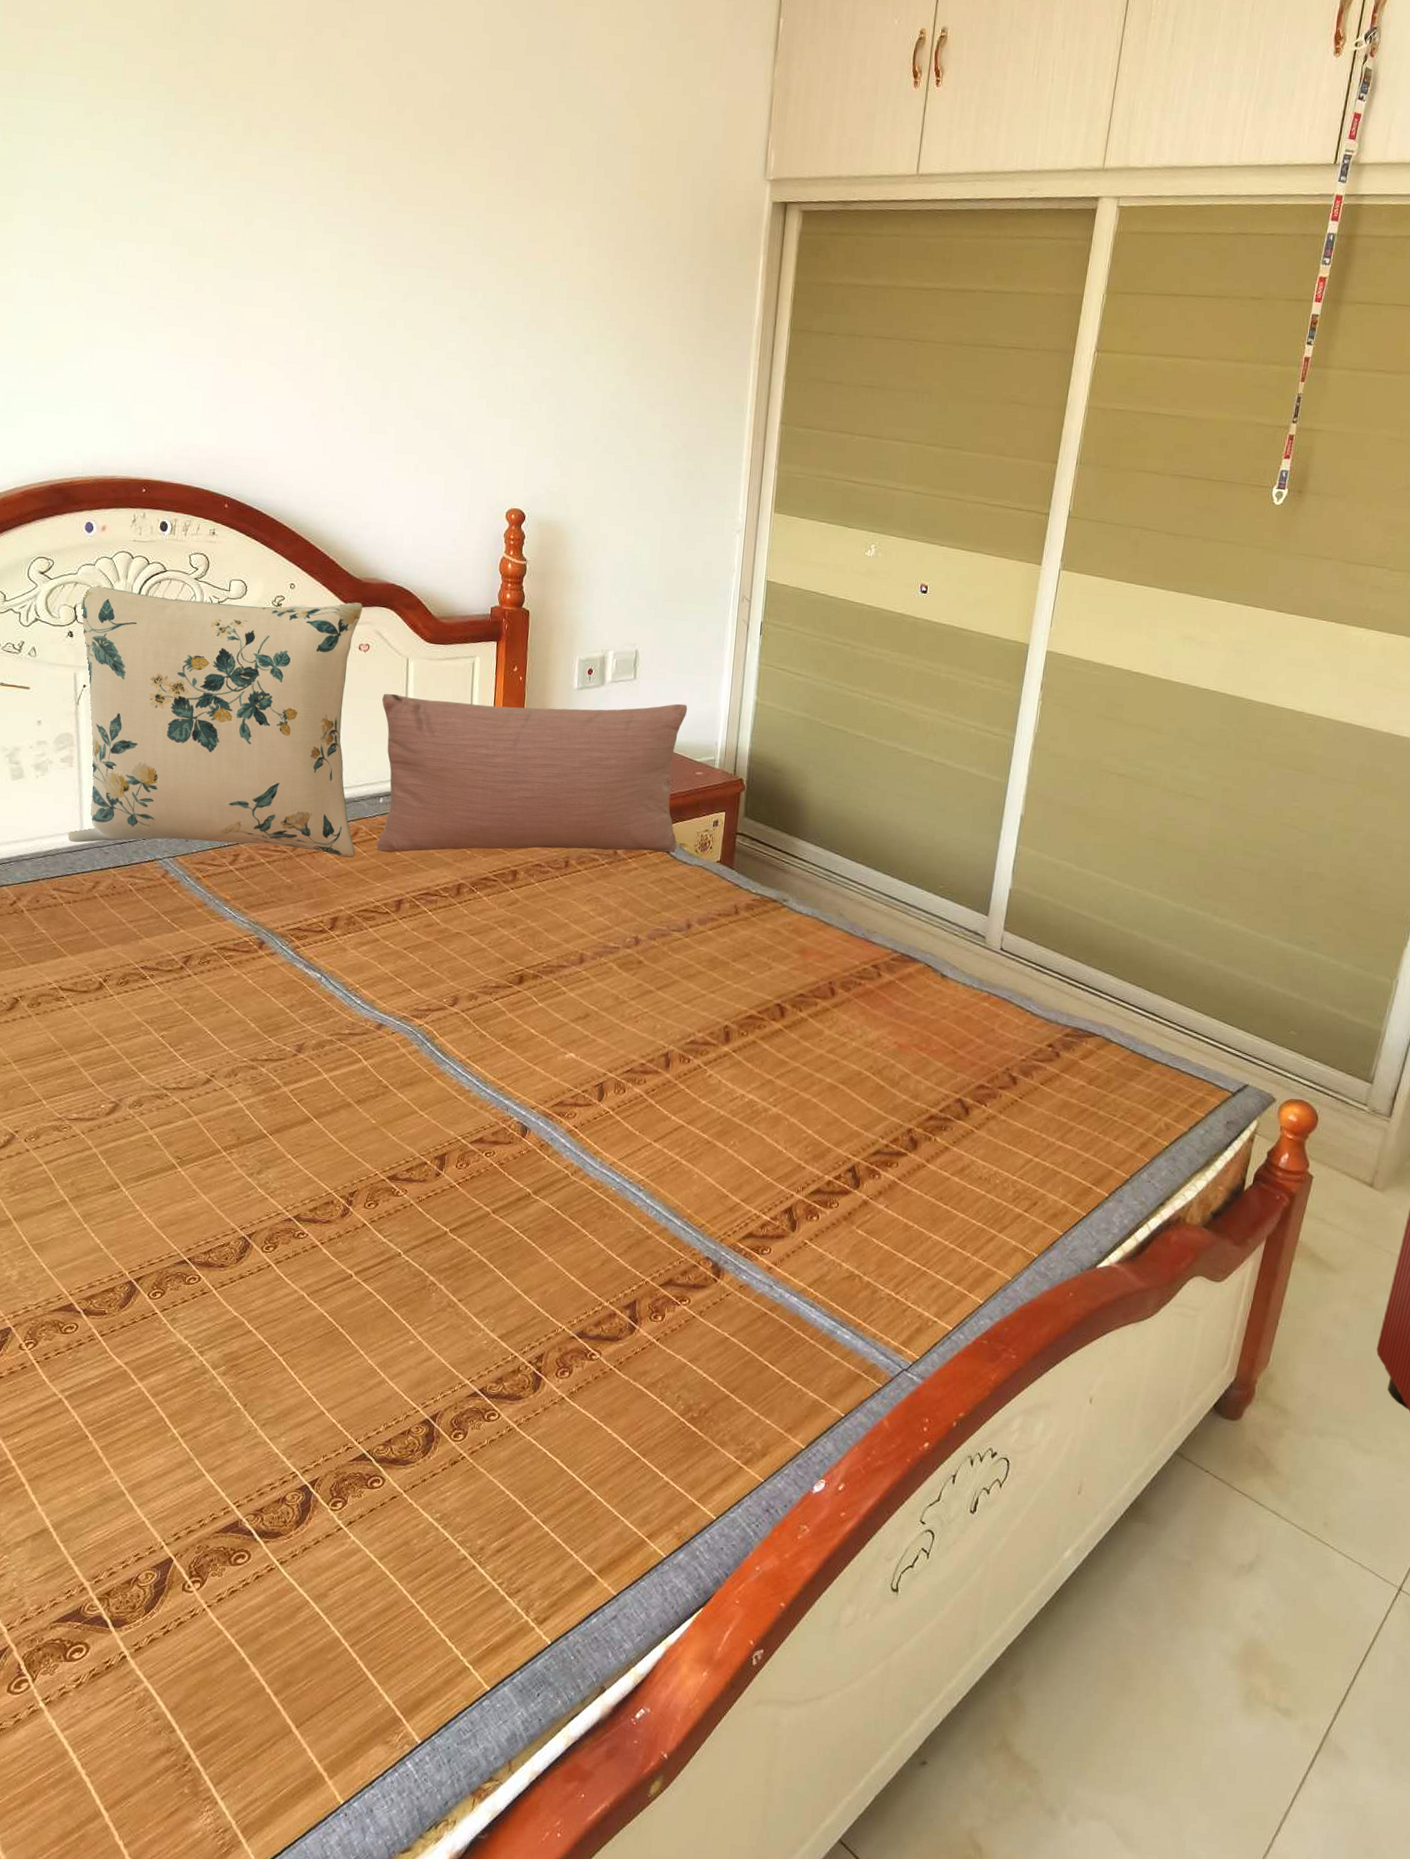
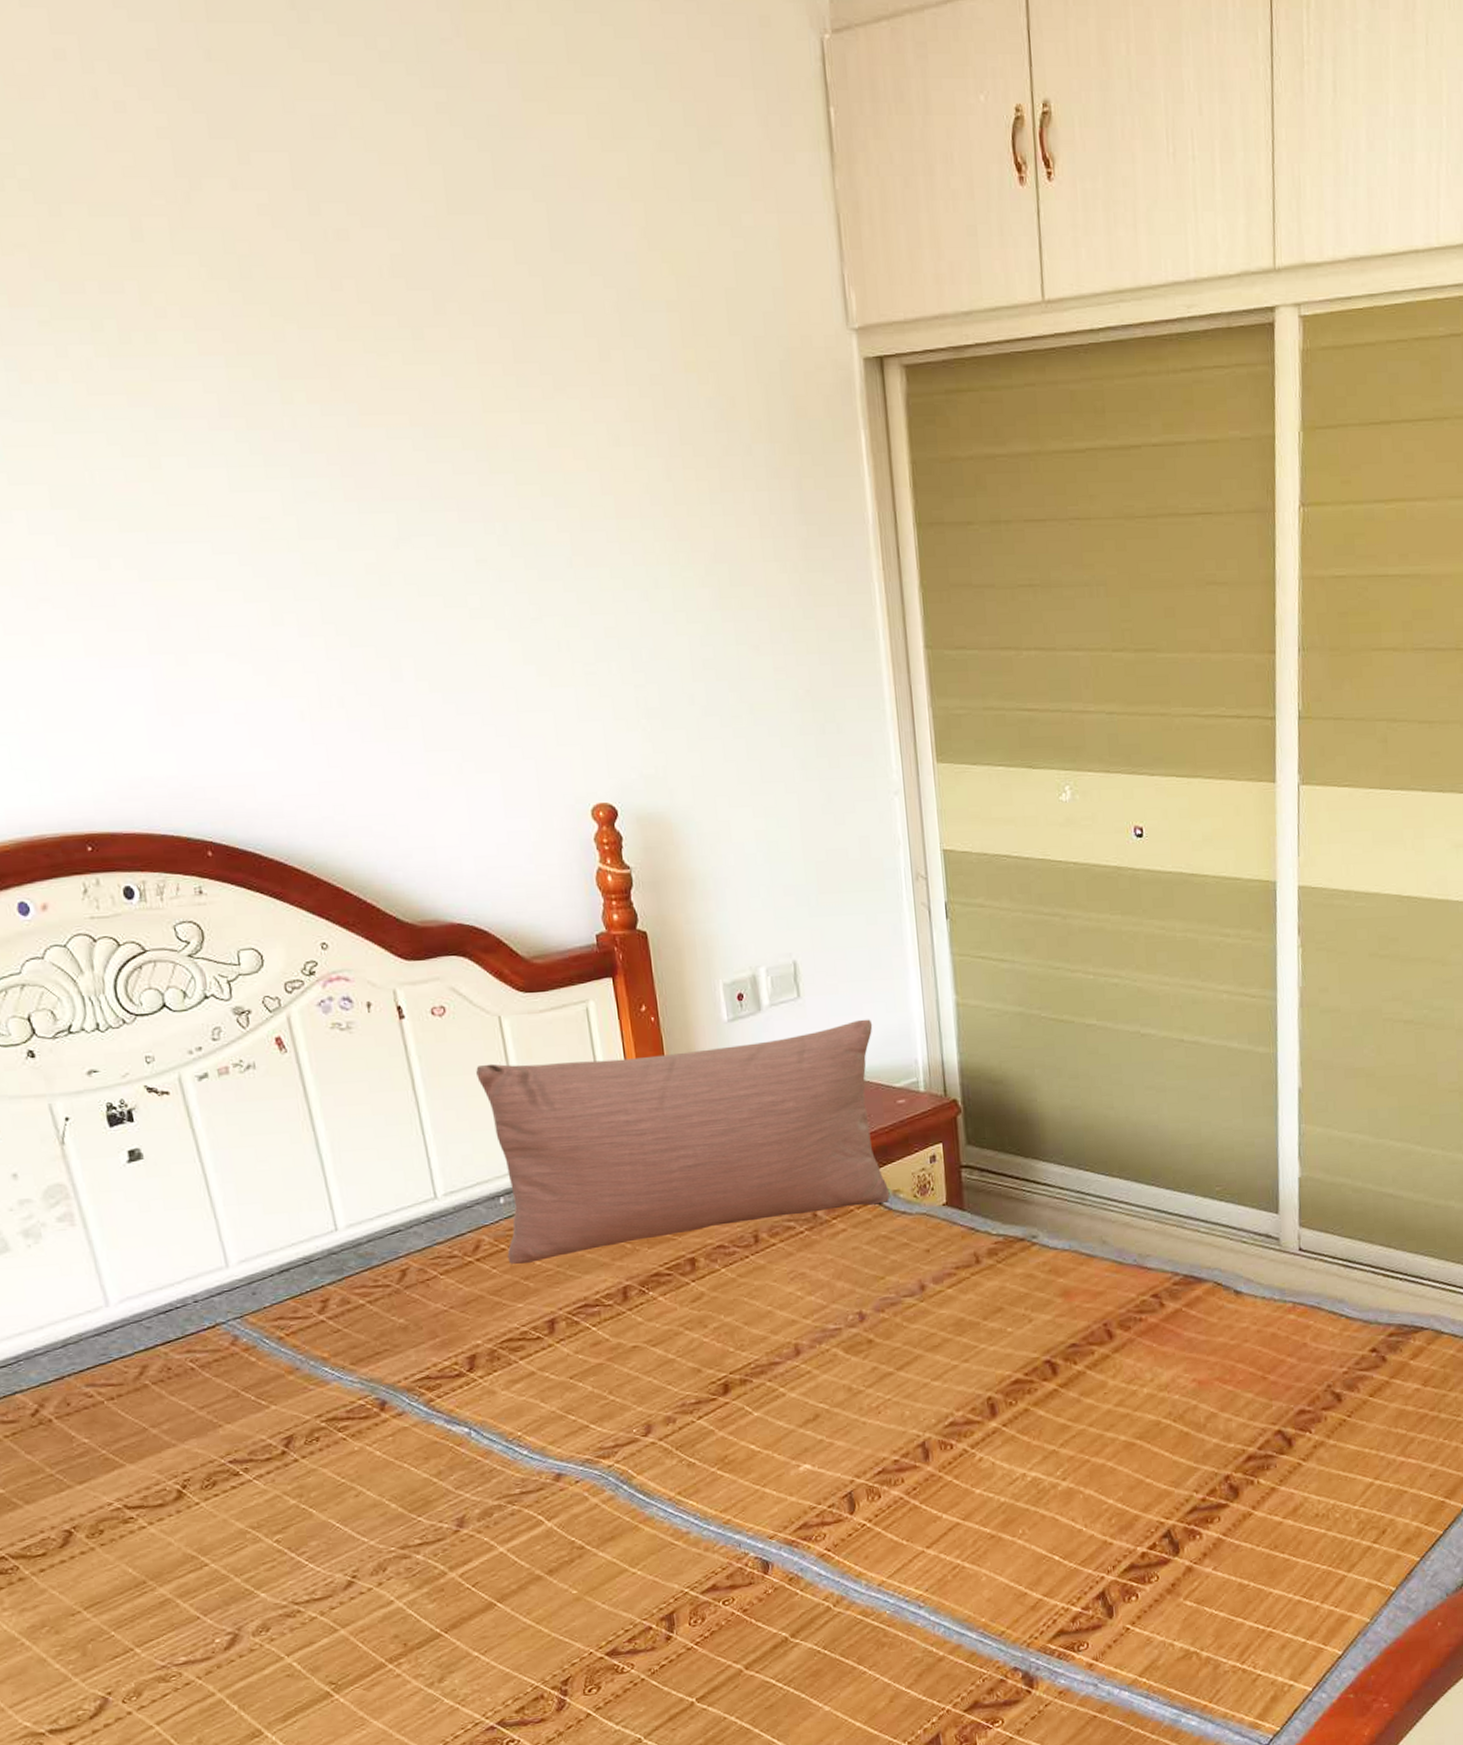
pillow: present [68,583,363,858] -> none [37,955,481,1322]

